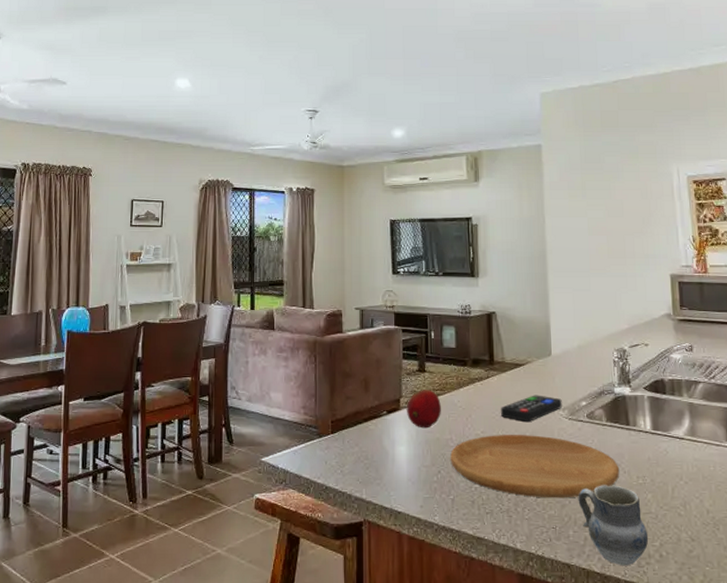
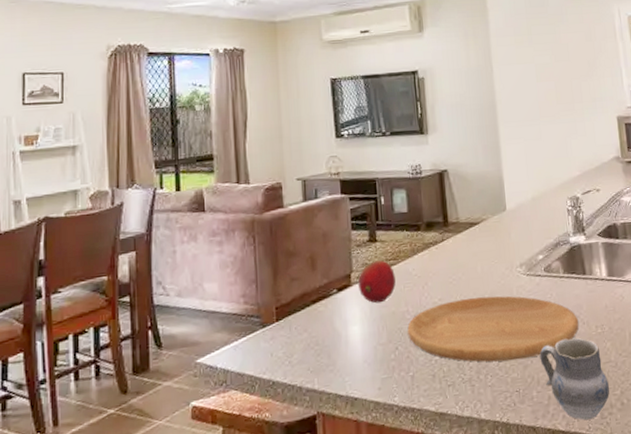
remote control: present [501,395,562,421] -> none [458,253,520,283]

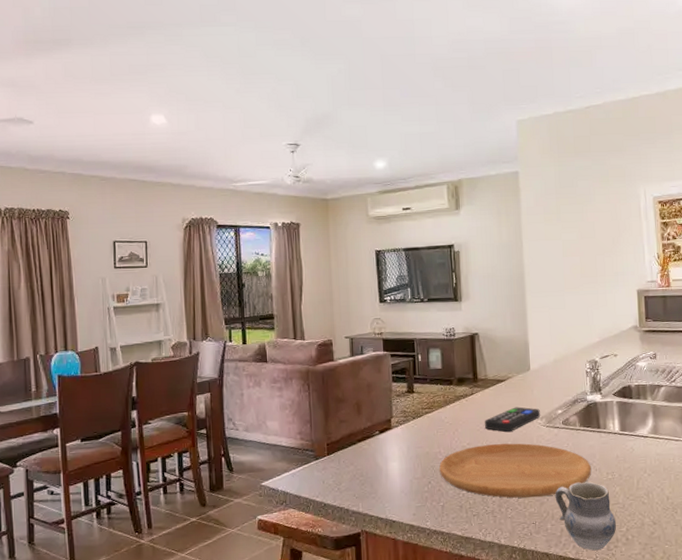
fruit: present [358,260,396,304] -> none [398,409,430,445]
remote control: none [458,253,520,283] -> present [485,407,540,432]

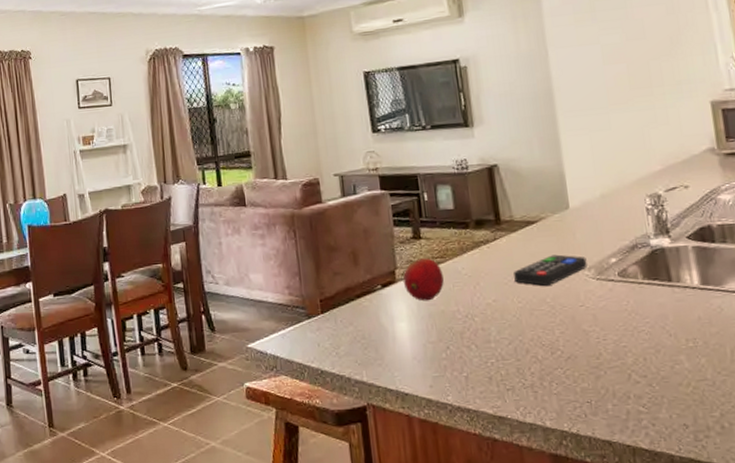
fruit: none [398,409,430,445] -> present [403,258,444,301]
cutting board: present [439,443,592,498] -> none [459,300,664,370]
cup: present [555,481,617,551] -> none [615,350,706,441]

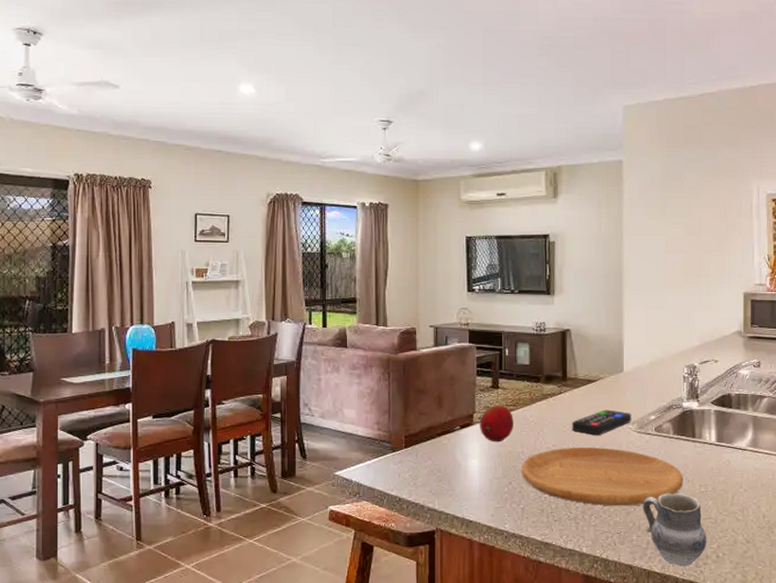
cutting board: none [459,300,664,370] -> present [521,448,684,506]
cup: none [615,350,706,441] -> present [643,493,707,567]

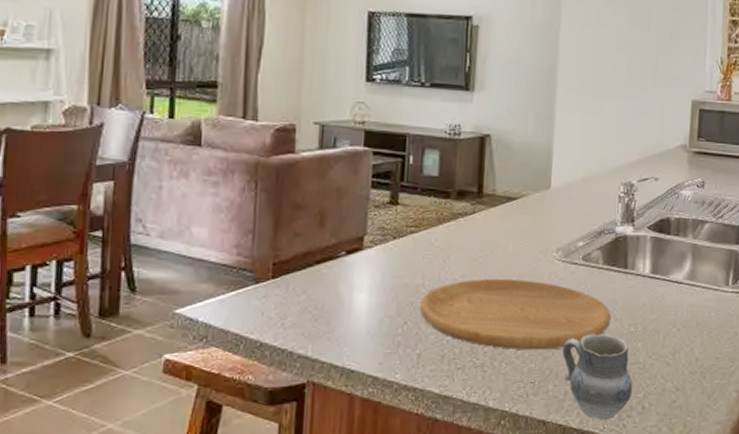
fruit: present [480,405,513,442] -> none [371,226,414,272]
remote control: present [572,409,632,435] -> none [485,233,557,264]

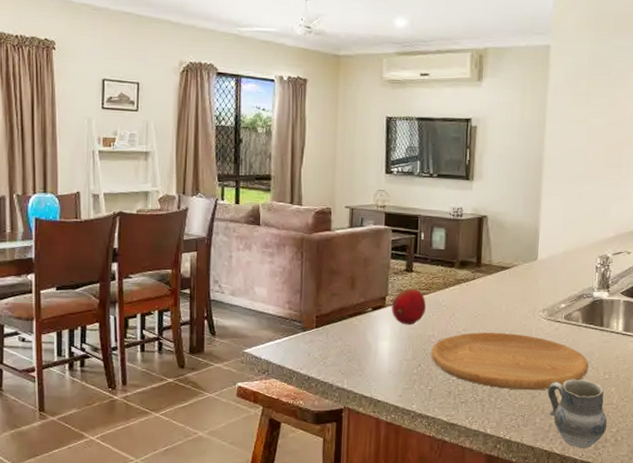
fruit: none [371,226,414,272] -> present [392,289,426,325]

